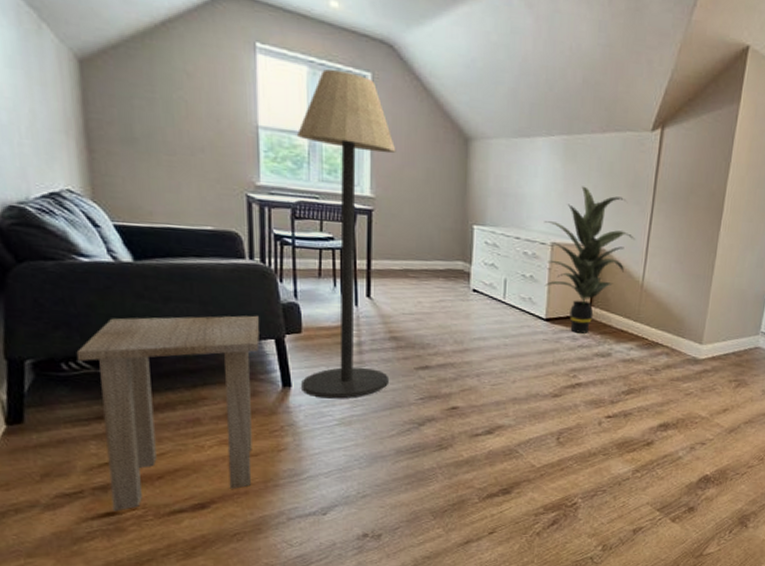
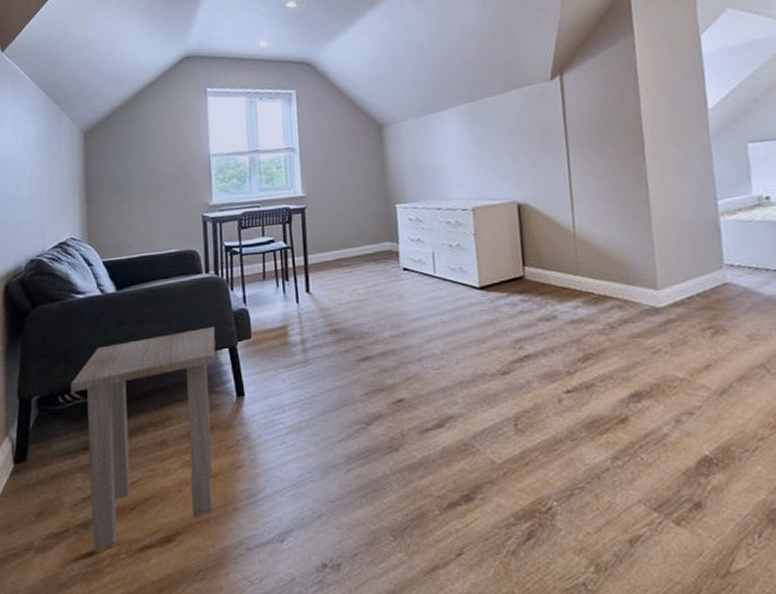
floor lamp: present [296,69,396,399] -> none [239,93,334,405]
indoor plant: present [544,186,635,334] -> none [461,145,556,298]

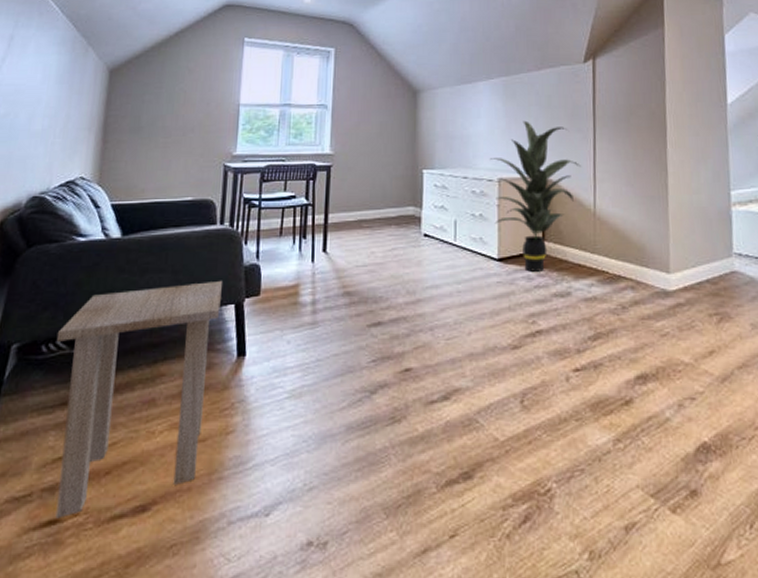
indoor plant: none [461,145,556,298] -> present [489,120,581,272]

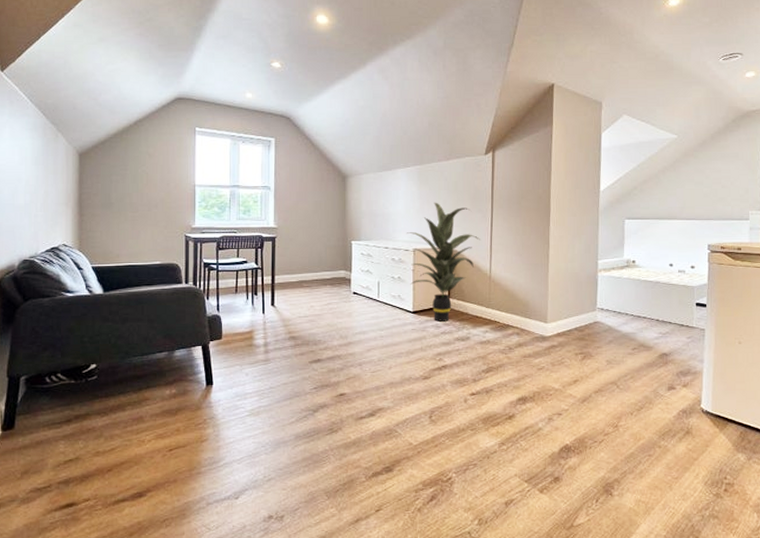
side table: present [55,280,222,519] -> none [57,327,190,503]

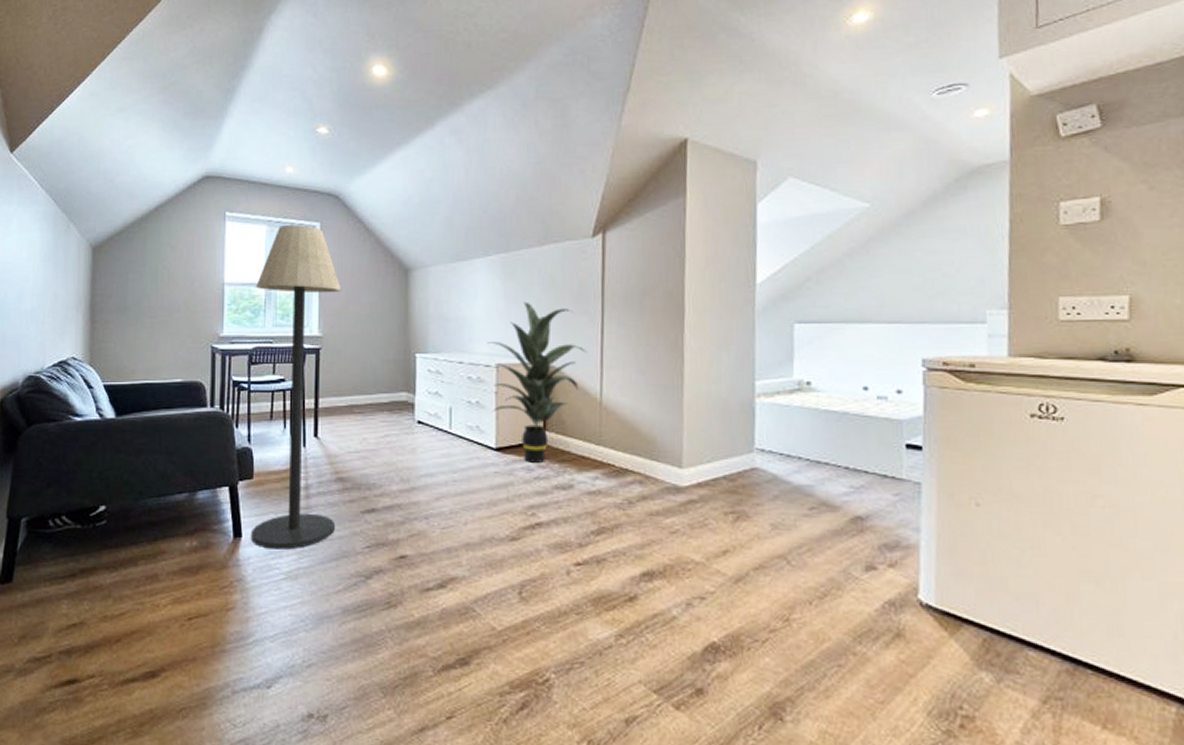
floor lamp: none [221,140,293,393] -> present [251,225,342,550]

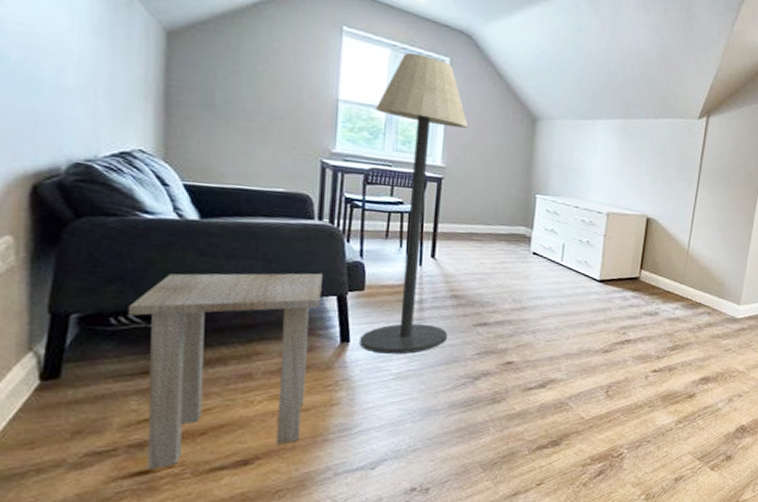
side table: none [62,462,215,679] -> present [127,273,322,470]
indoor plant: present [487,301,587,463] -> none [599,163,682,294]

